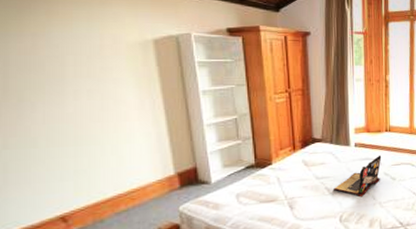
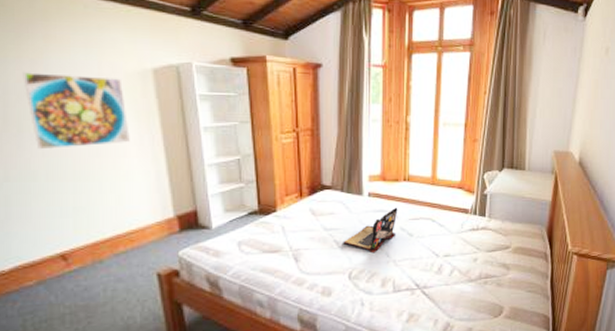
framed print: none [24,45,131,118] -> present [23,72,130,150]

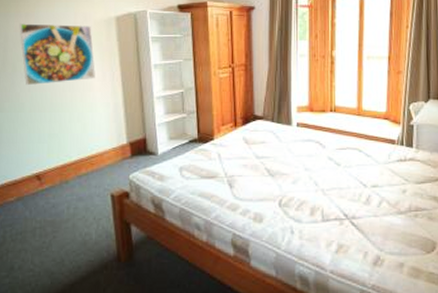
laptop: present [343,207,398,254] -> none [274,137,325,182]

